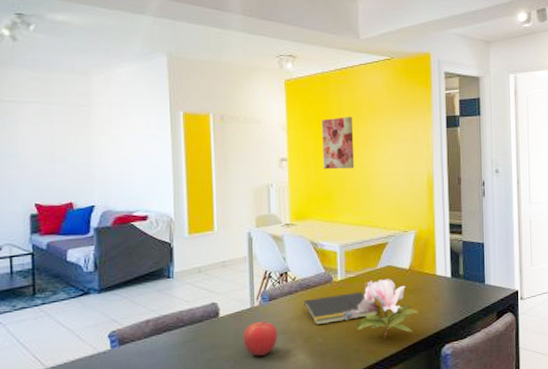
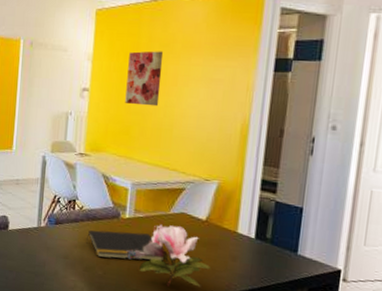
fruit: present [243,320,278,356] -> none [26,241,60,275]

